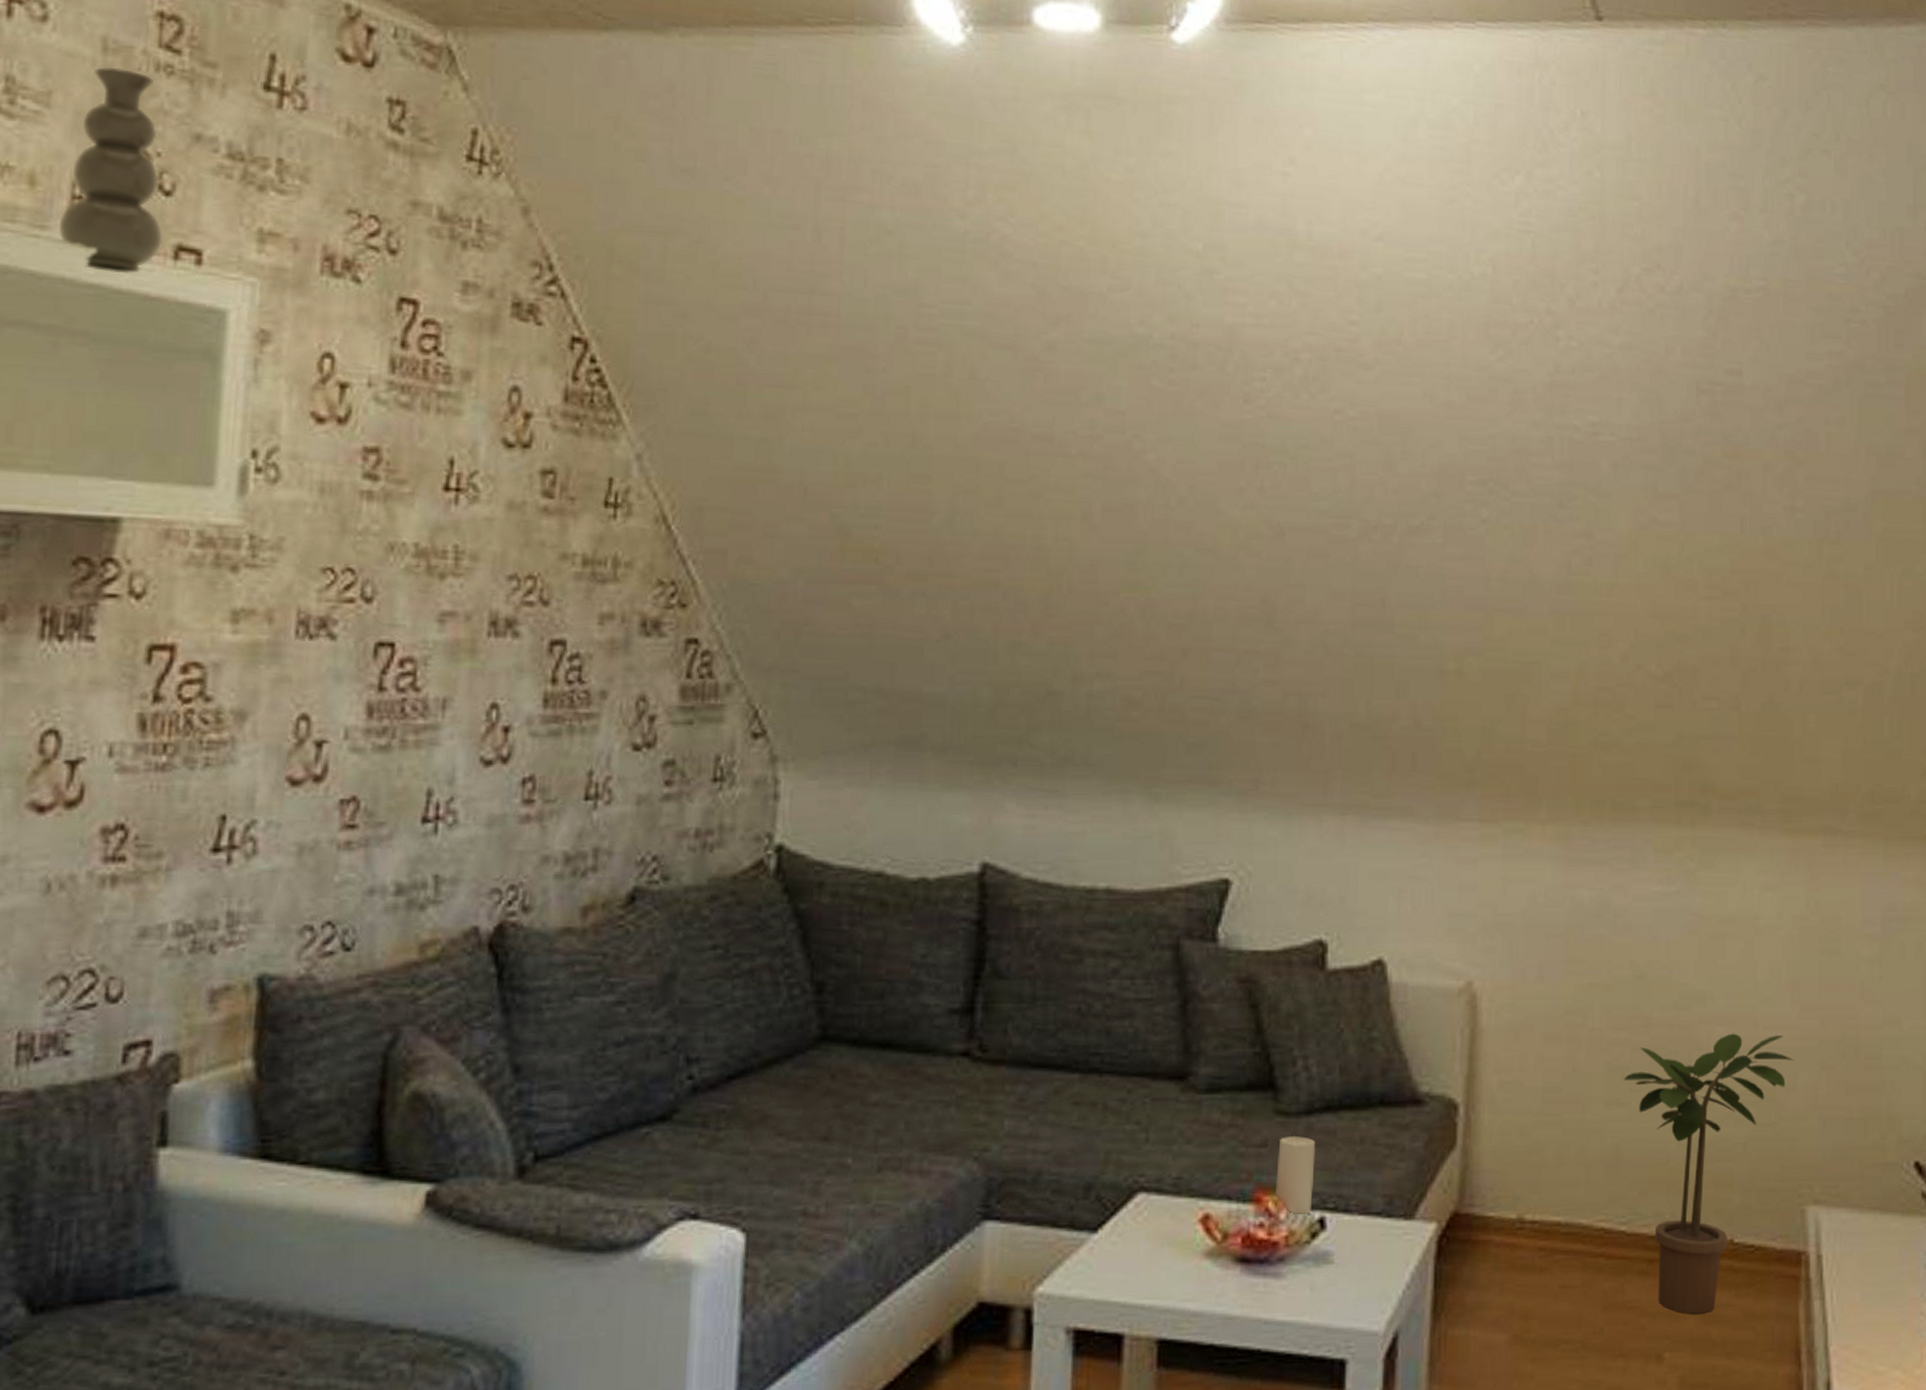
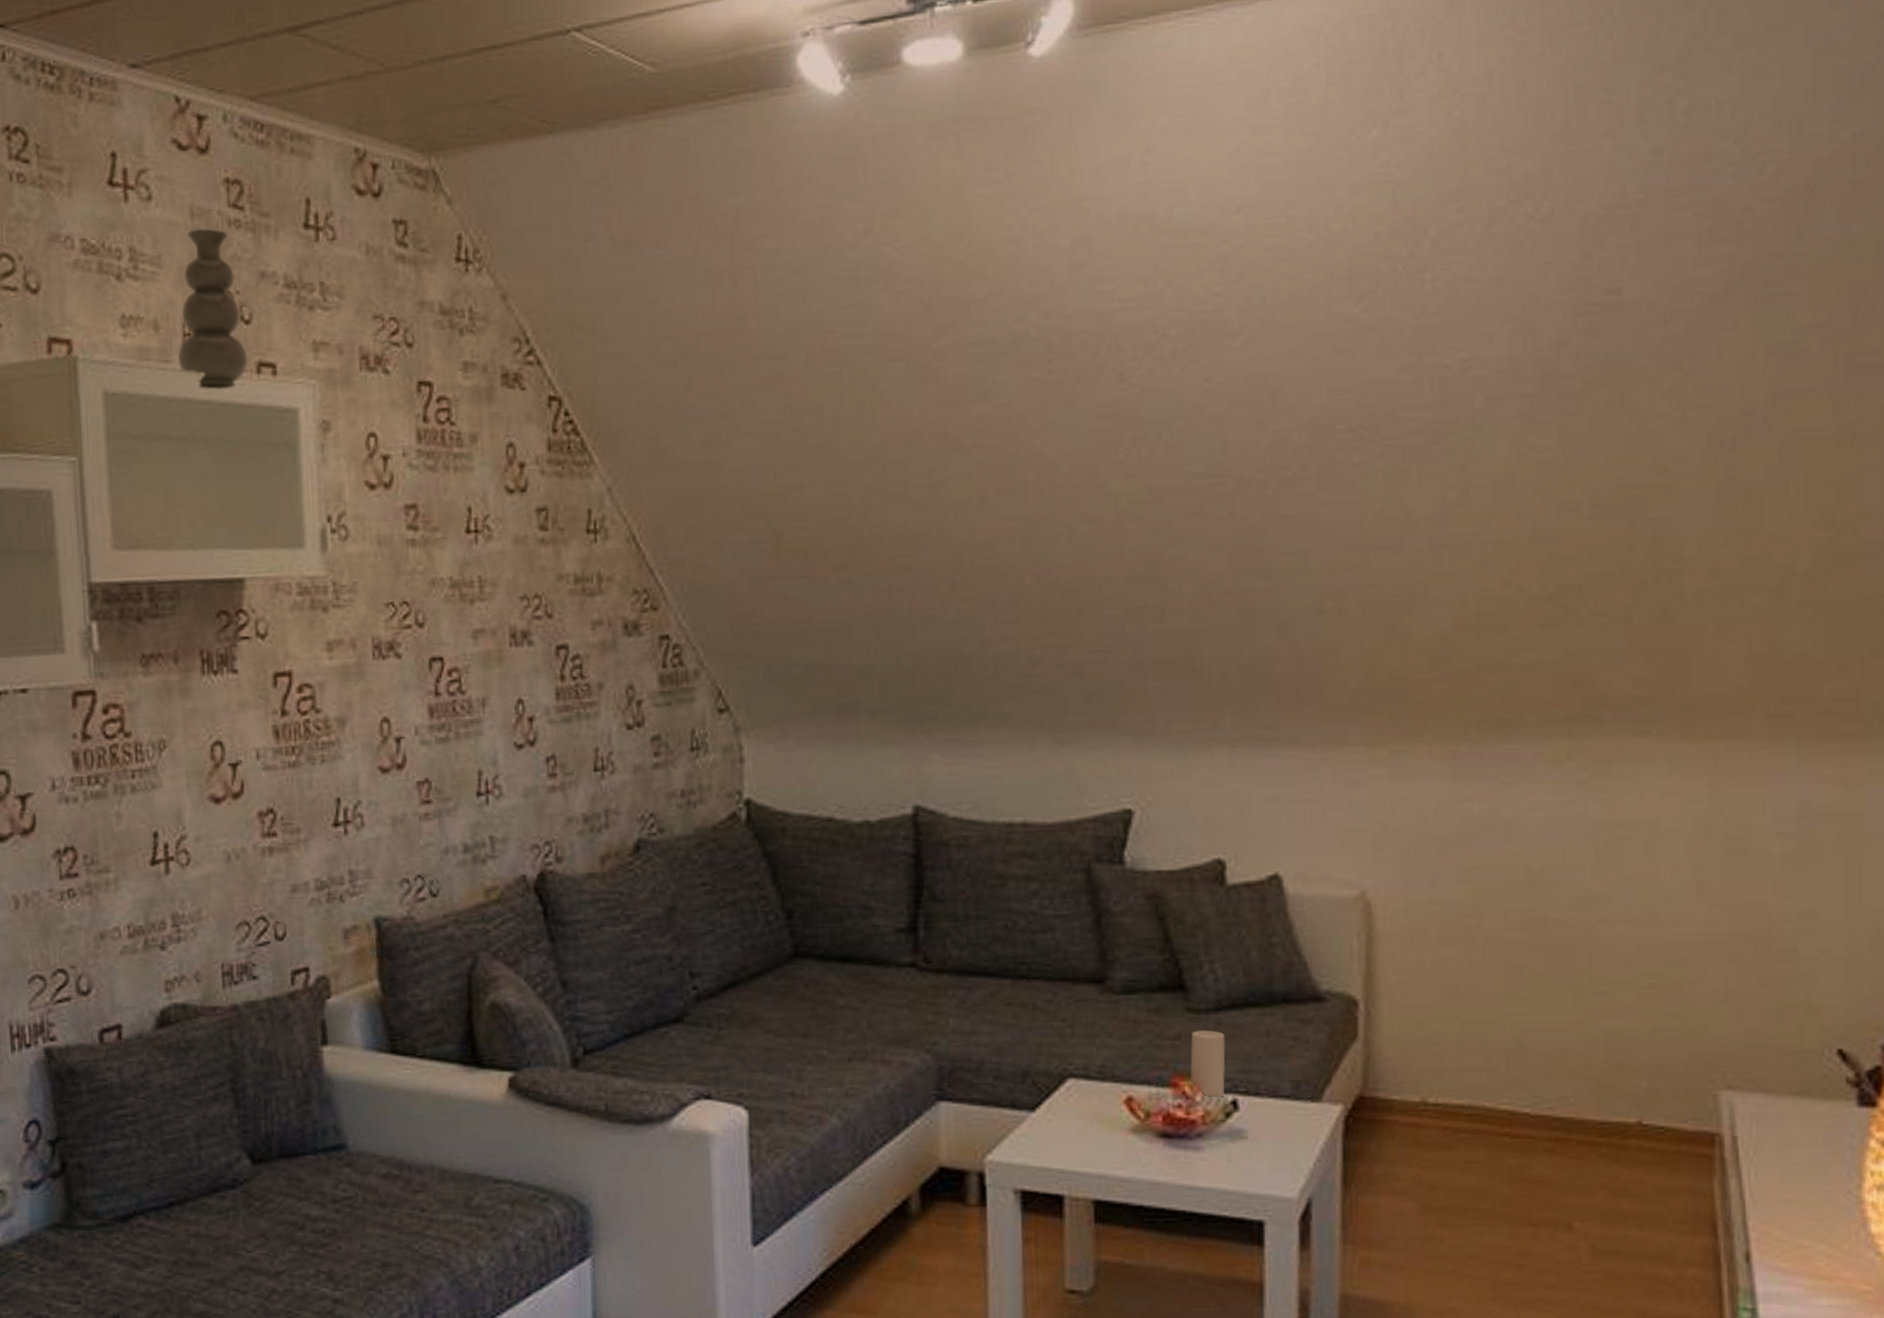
potted plant: present [1624,1033,1794,1314] -> none [1522,931,1701,1189]

